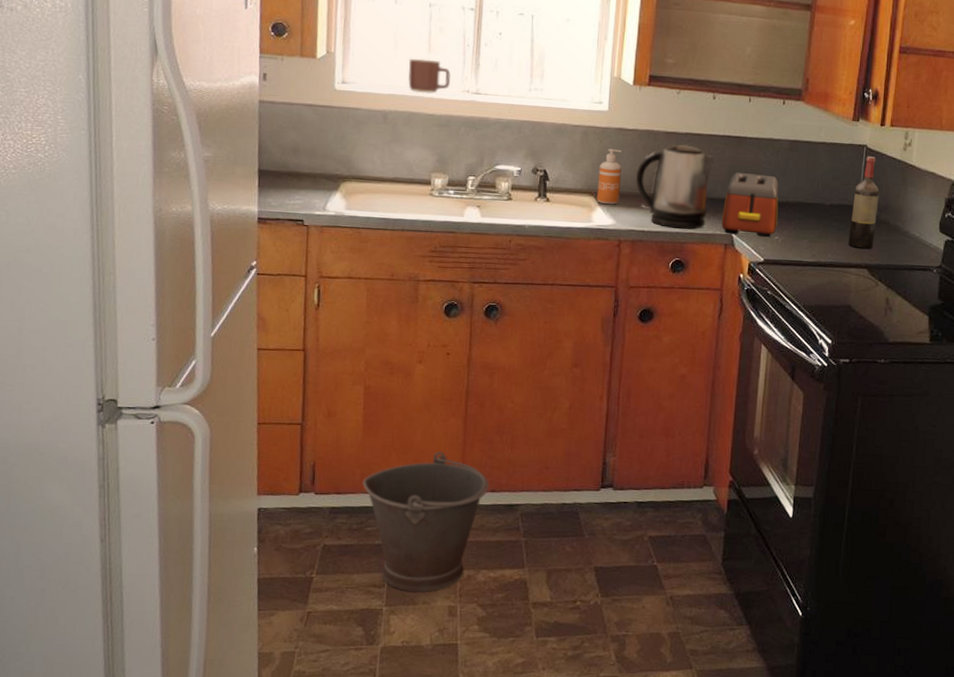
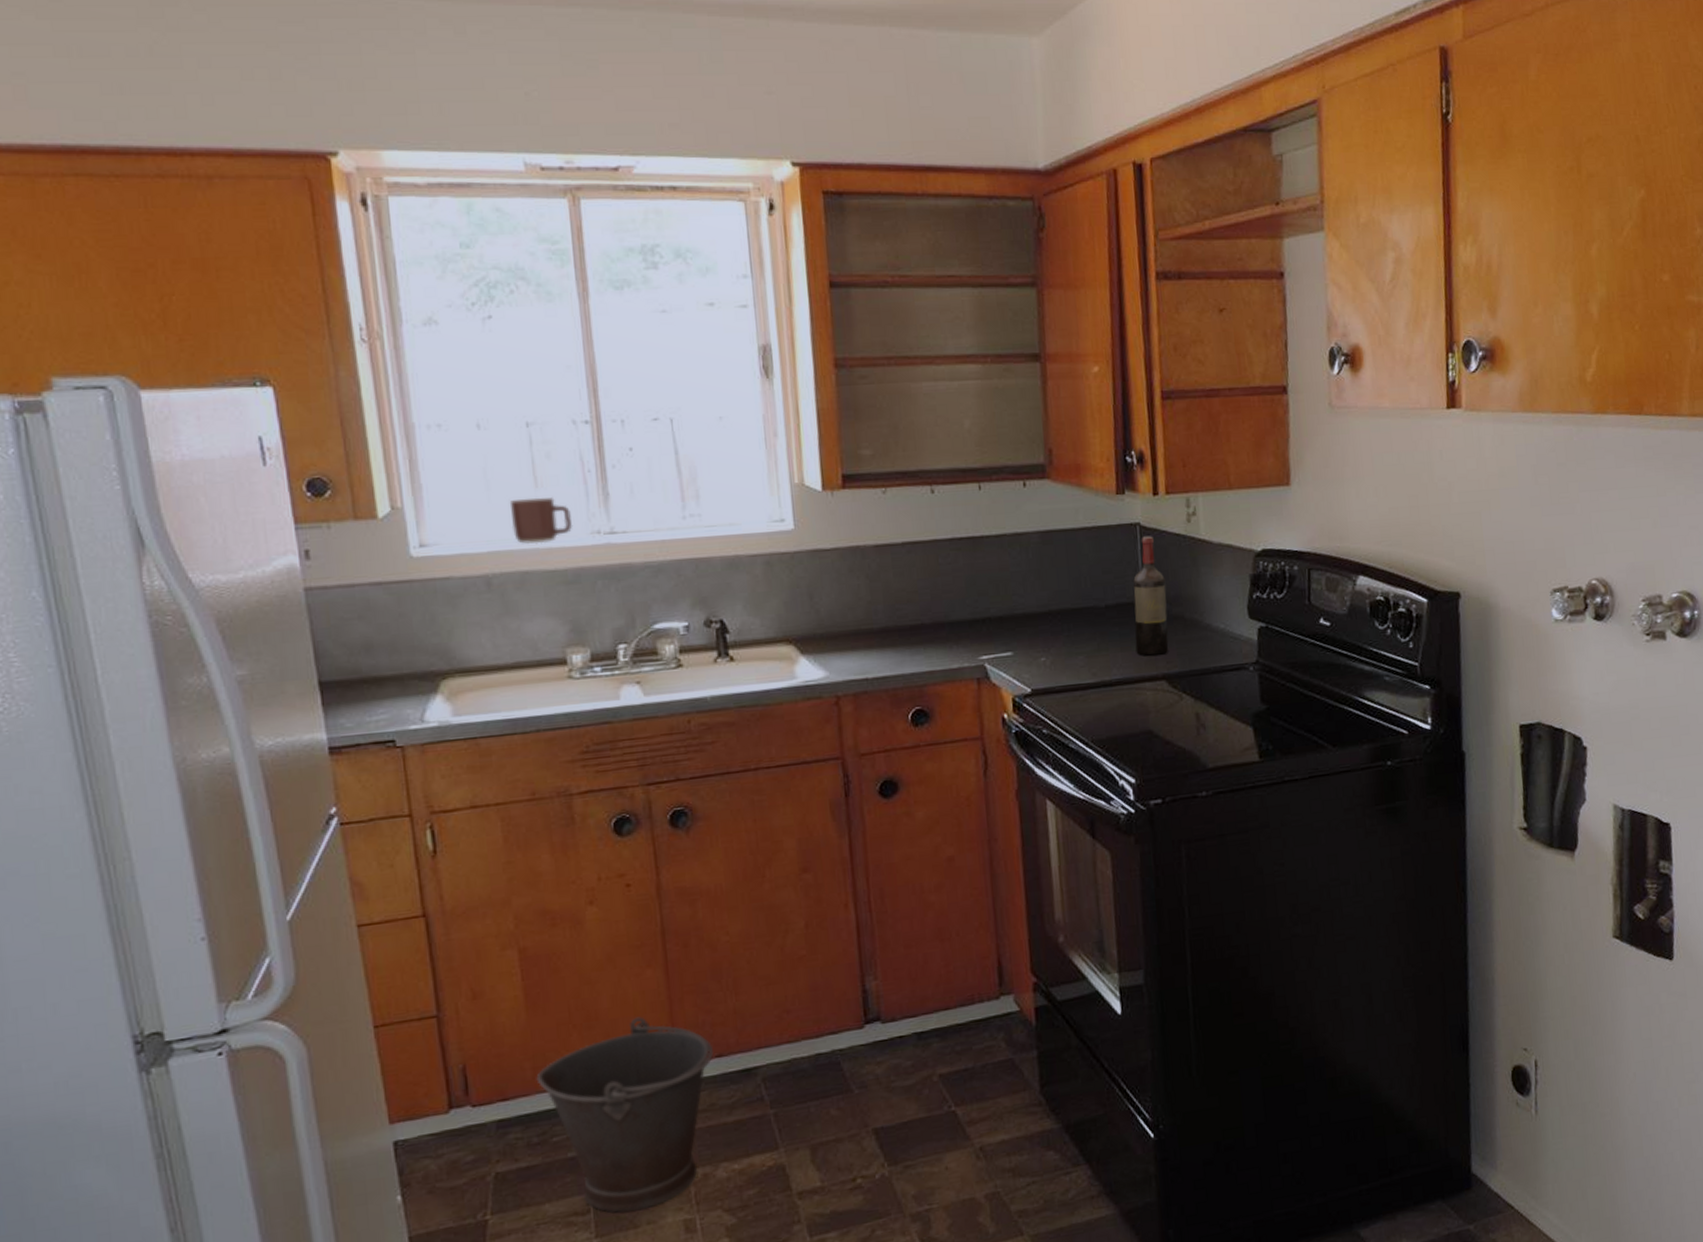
soap dispenser: present [597,148,622,204] -> none [794,577,828,652]
kettle: present [635,144,715,229] -> none [844,558,948,670]
toaster: present [721,172,779,238] -> none [967,580,1042,664]

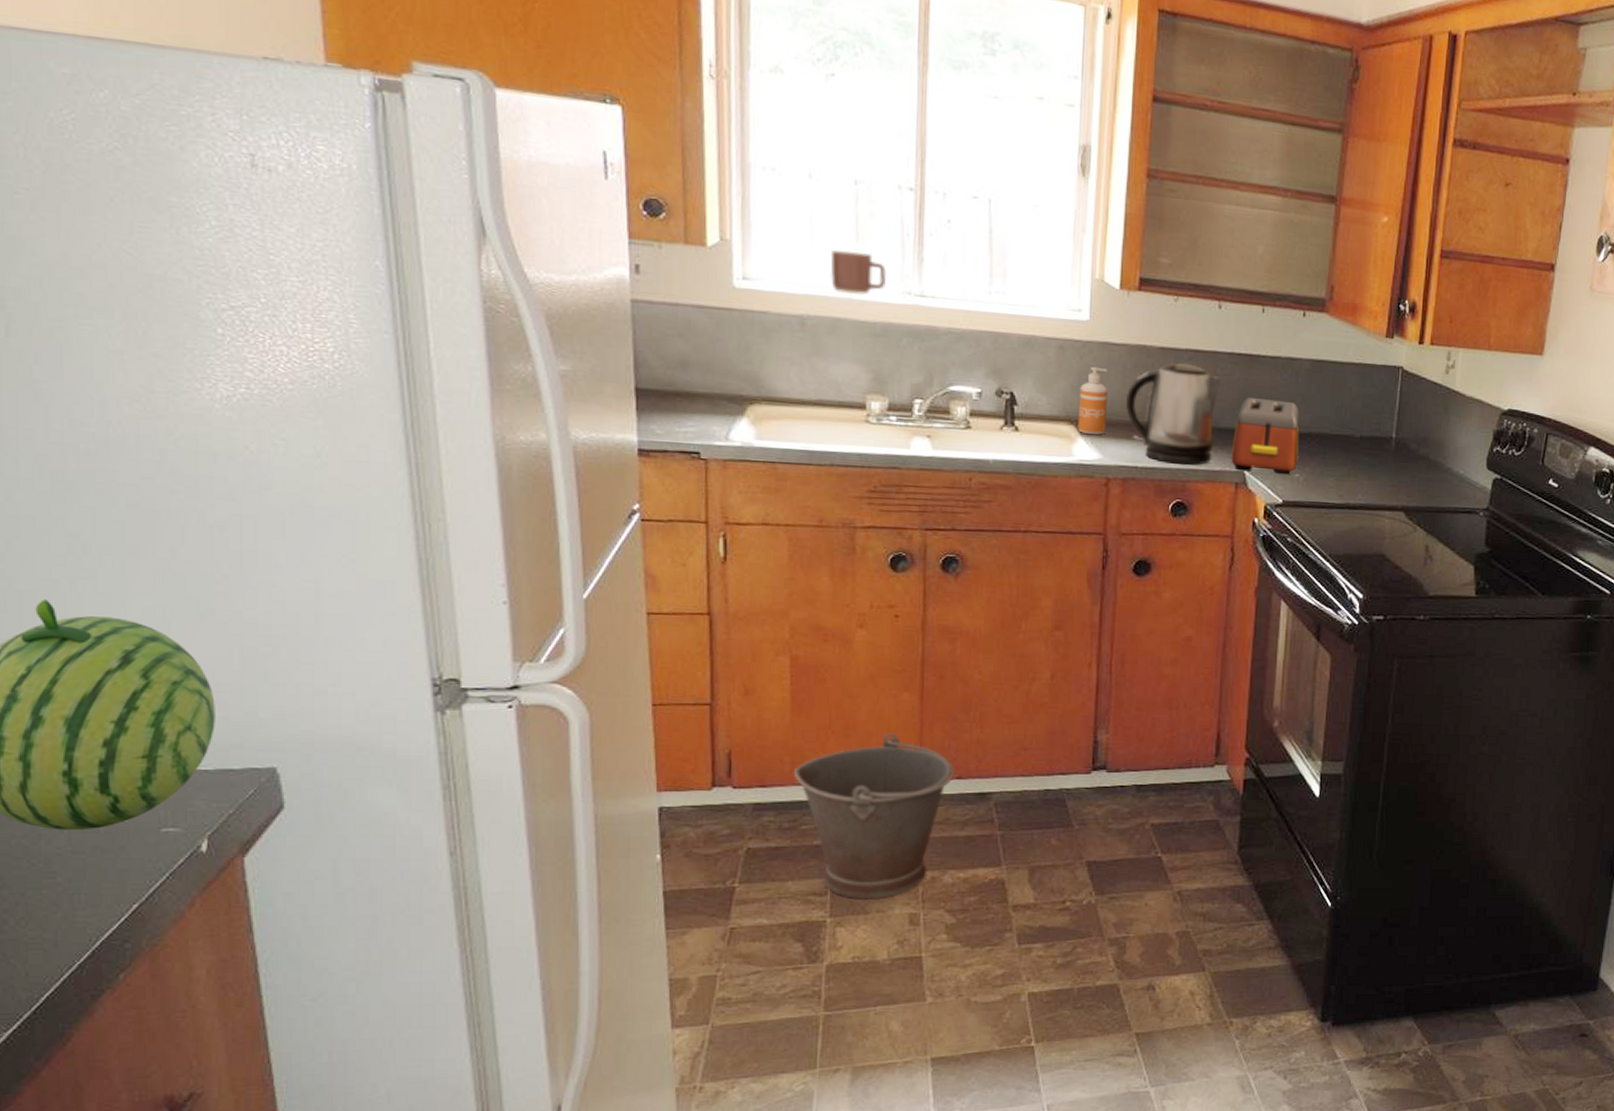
soap dispenser: none [794,577,828,652] -> present [1078,366,1108,435]
kettle: none [844,558,948,670] -> present [1125,363,1222,465]
toaster: none [967,580,1042,664] -> present [1231,397,1299,475]
wine bottle: present [1132,536,1169,657] -> none [1381,379,1418,490]

